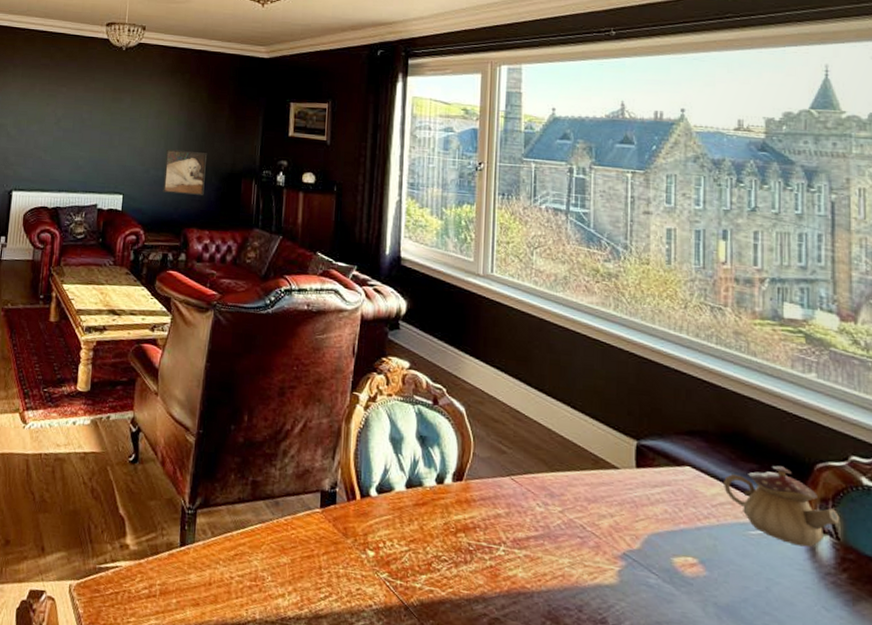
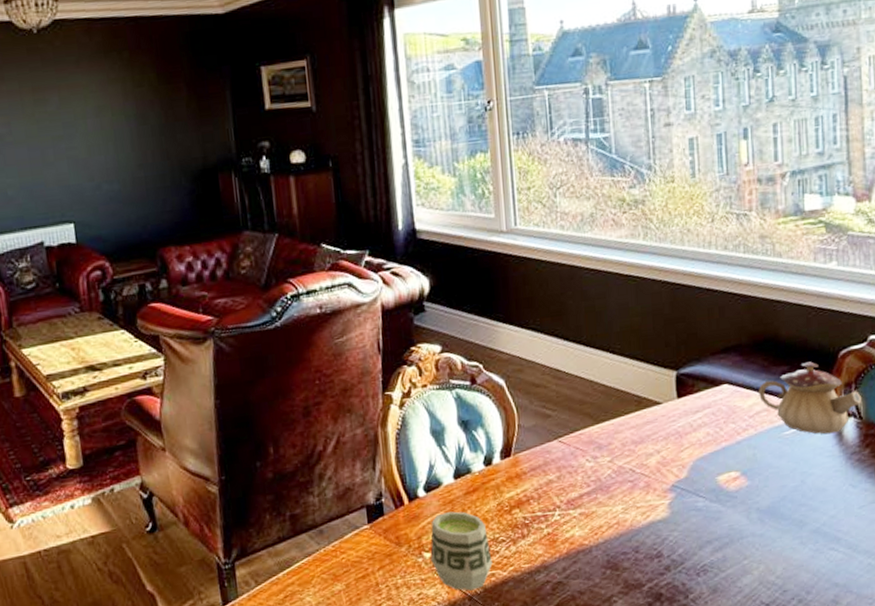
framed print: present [163,149,207,195] -> none [117,150,175,210]
cup: none [373,517,433,601] -> present [430,511,493,591]

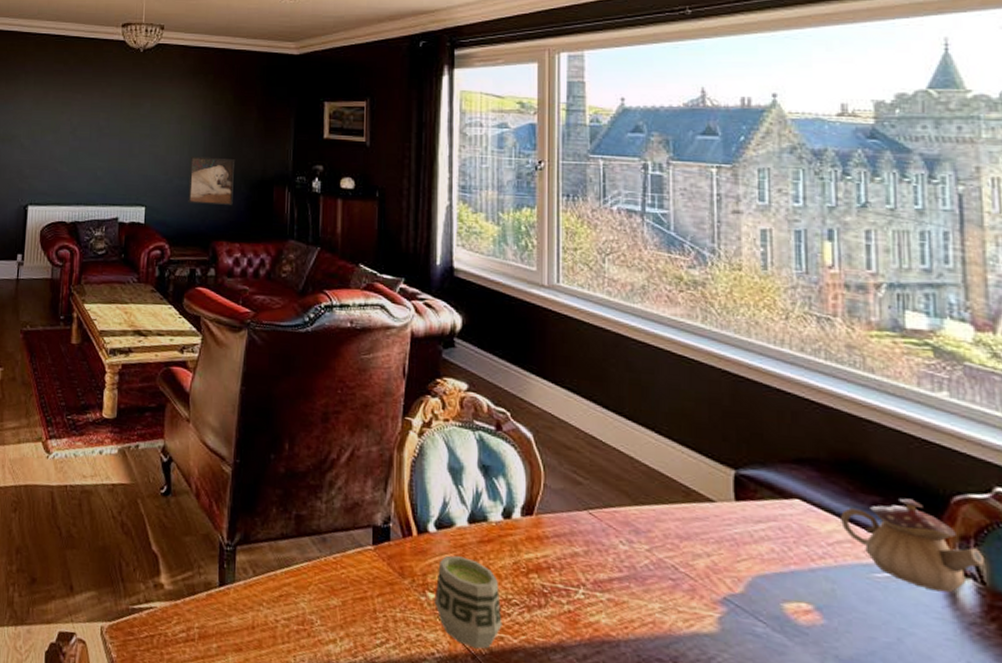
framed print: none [117,150,175,210] -> present [188,156,234,205]

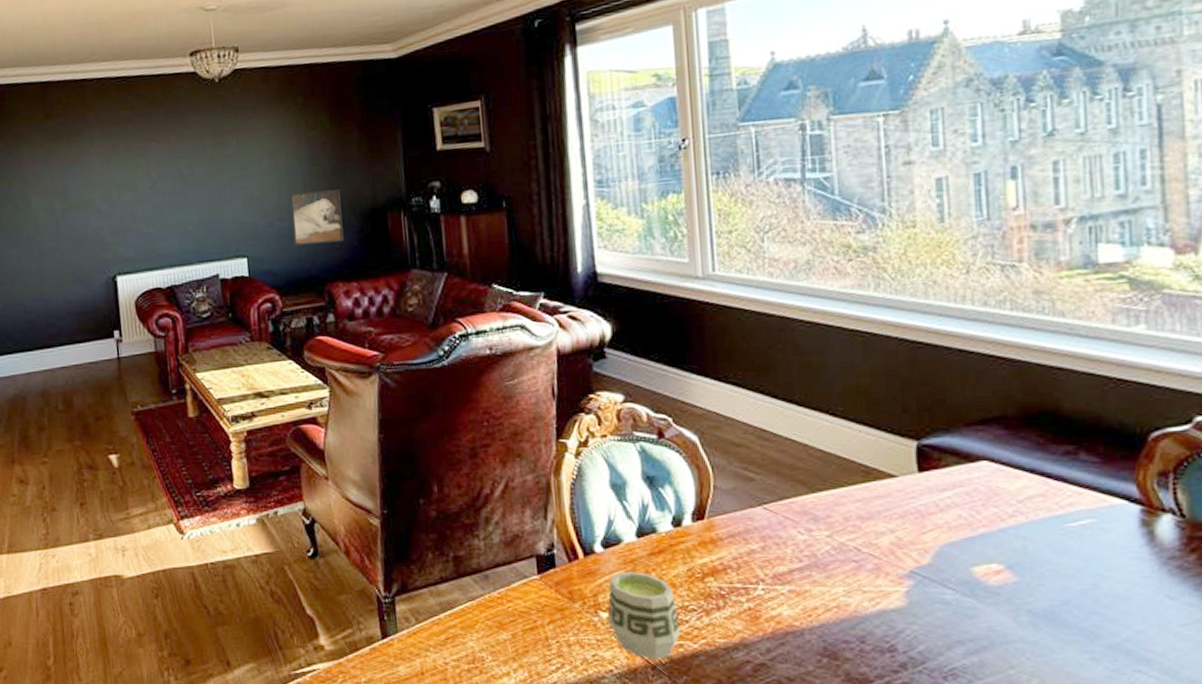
teapot: present [839,498,986,593] -> none [1030,442,1185,532]

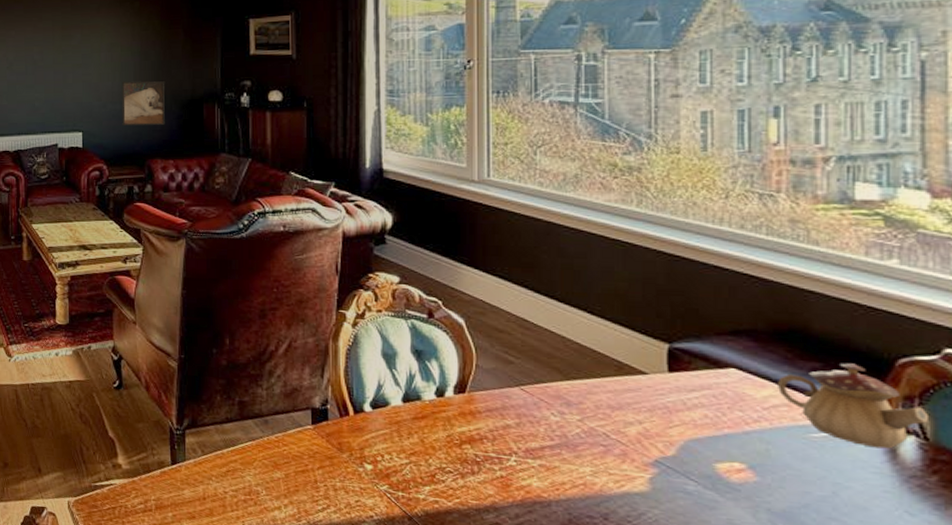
cup: present [607,572,681,659] -> none [372,431,437,512]
teapot: none [1030,442,1185,532] -> present [776,363,930,449]

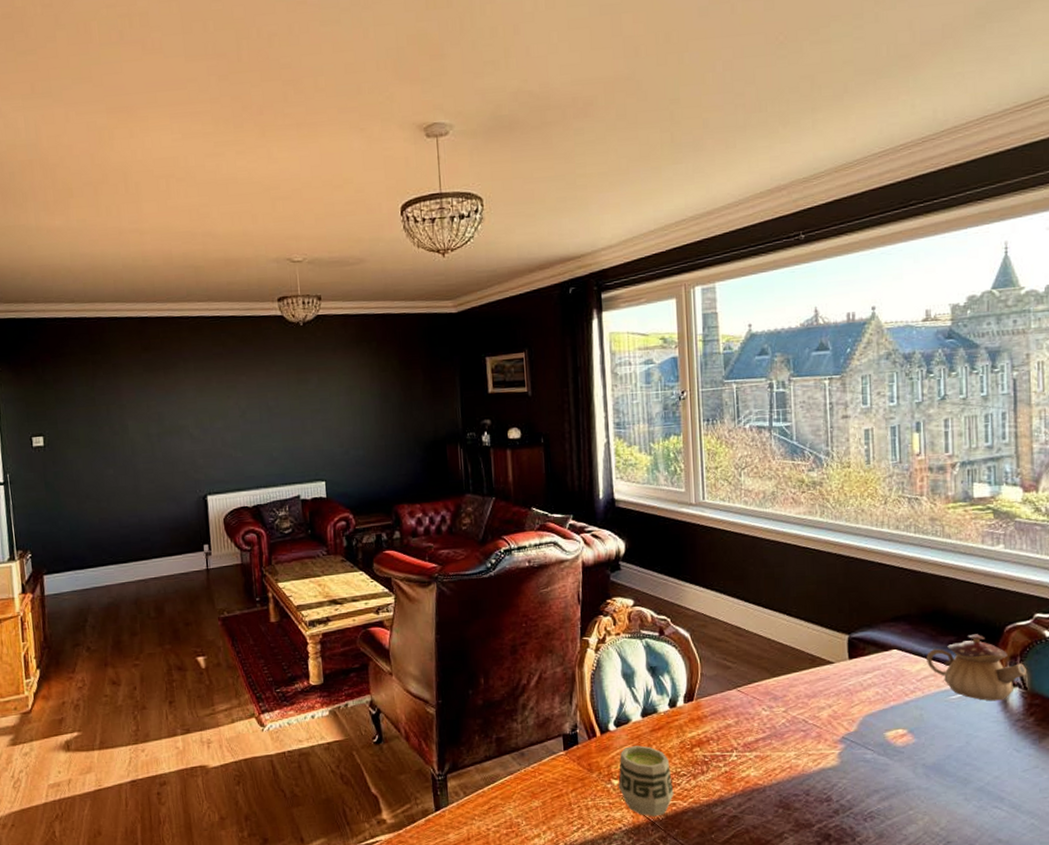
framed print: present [121,81,165,125] -> none [363,424,410,472]
cup: none [372,431,437,512] -> present [618,745,674,817]

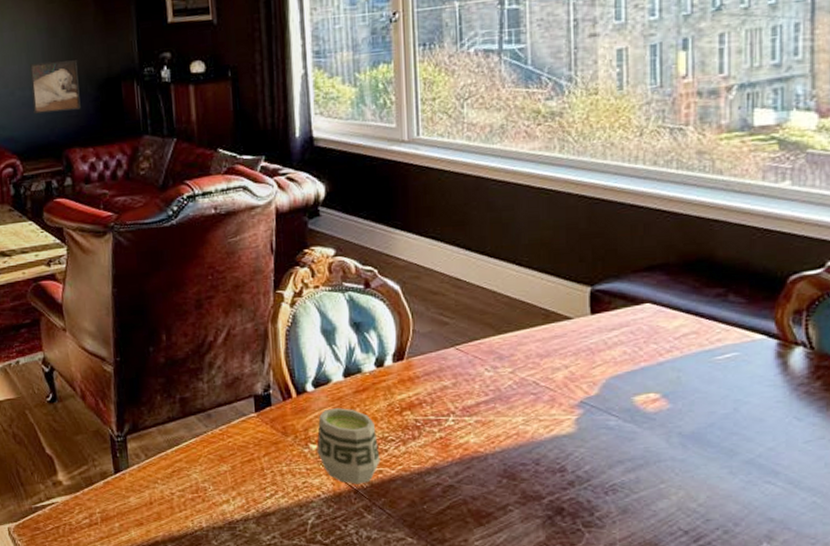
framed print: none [363,424,410,472] -> present [29,60,81,114]
teapot: present [925,634,1027,701] -> none [686,285,815,363]

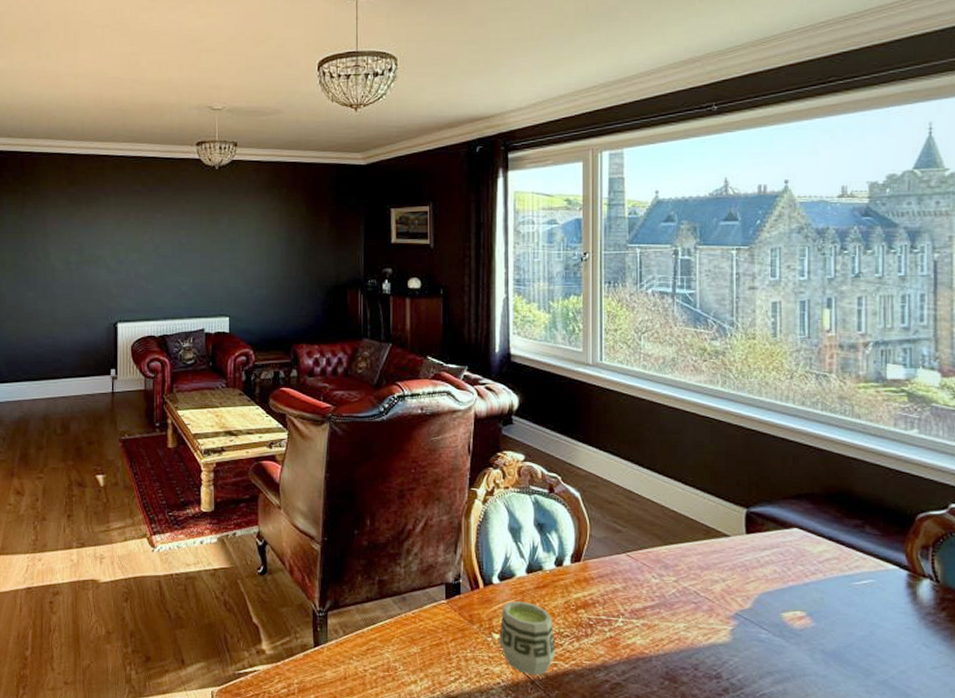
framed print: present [29,60,81,114] -> none [268,266,310,311]

